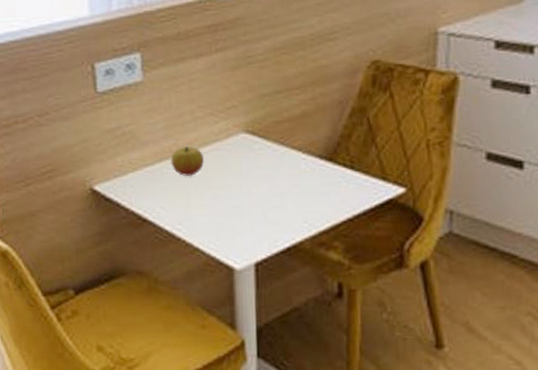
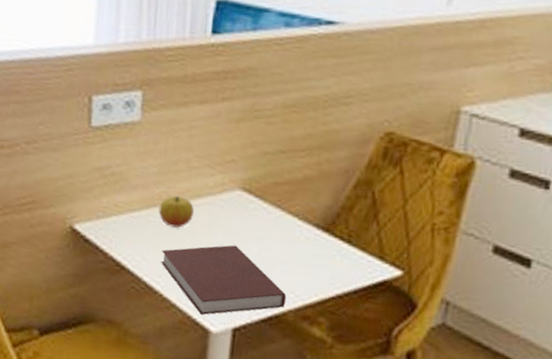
notebook: none [179,185,301,254] -> present [161,245,287,315]

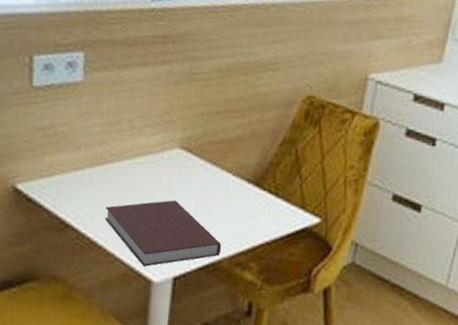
apple: present [158,195,195,229] -> none [102,154,137,186]

